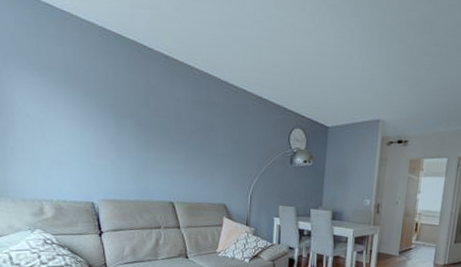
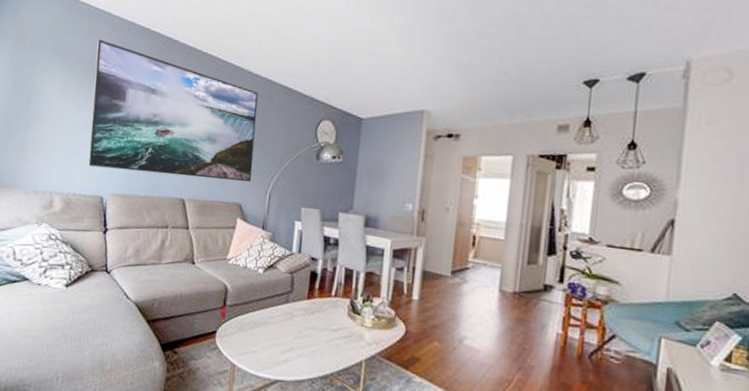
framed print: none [68,44,236,185] -> present [88,39,258,183]

